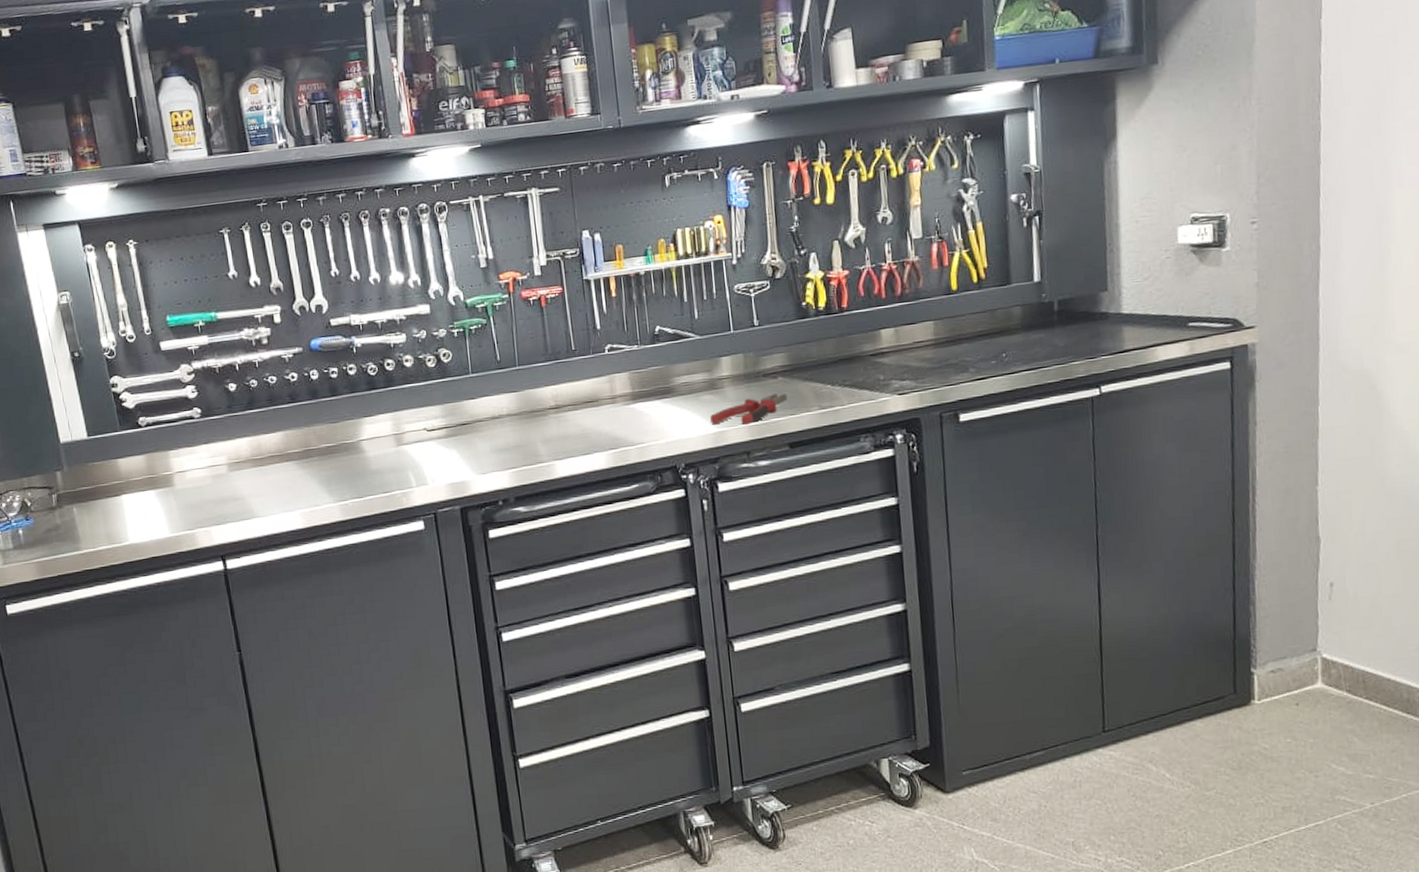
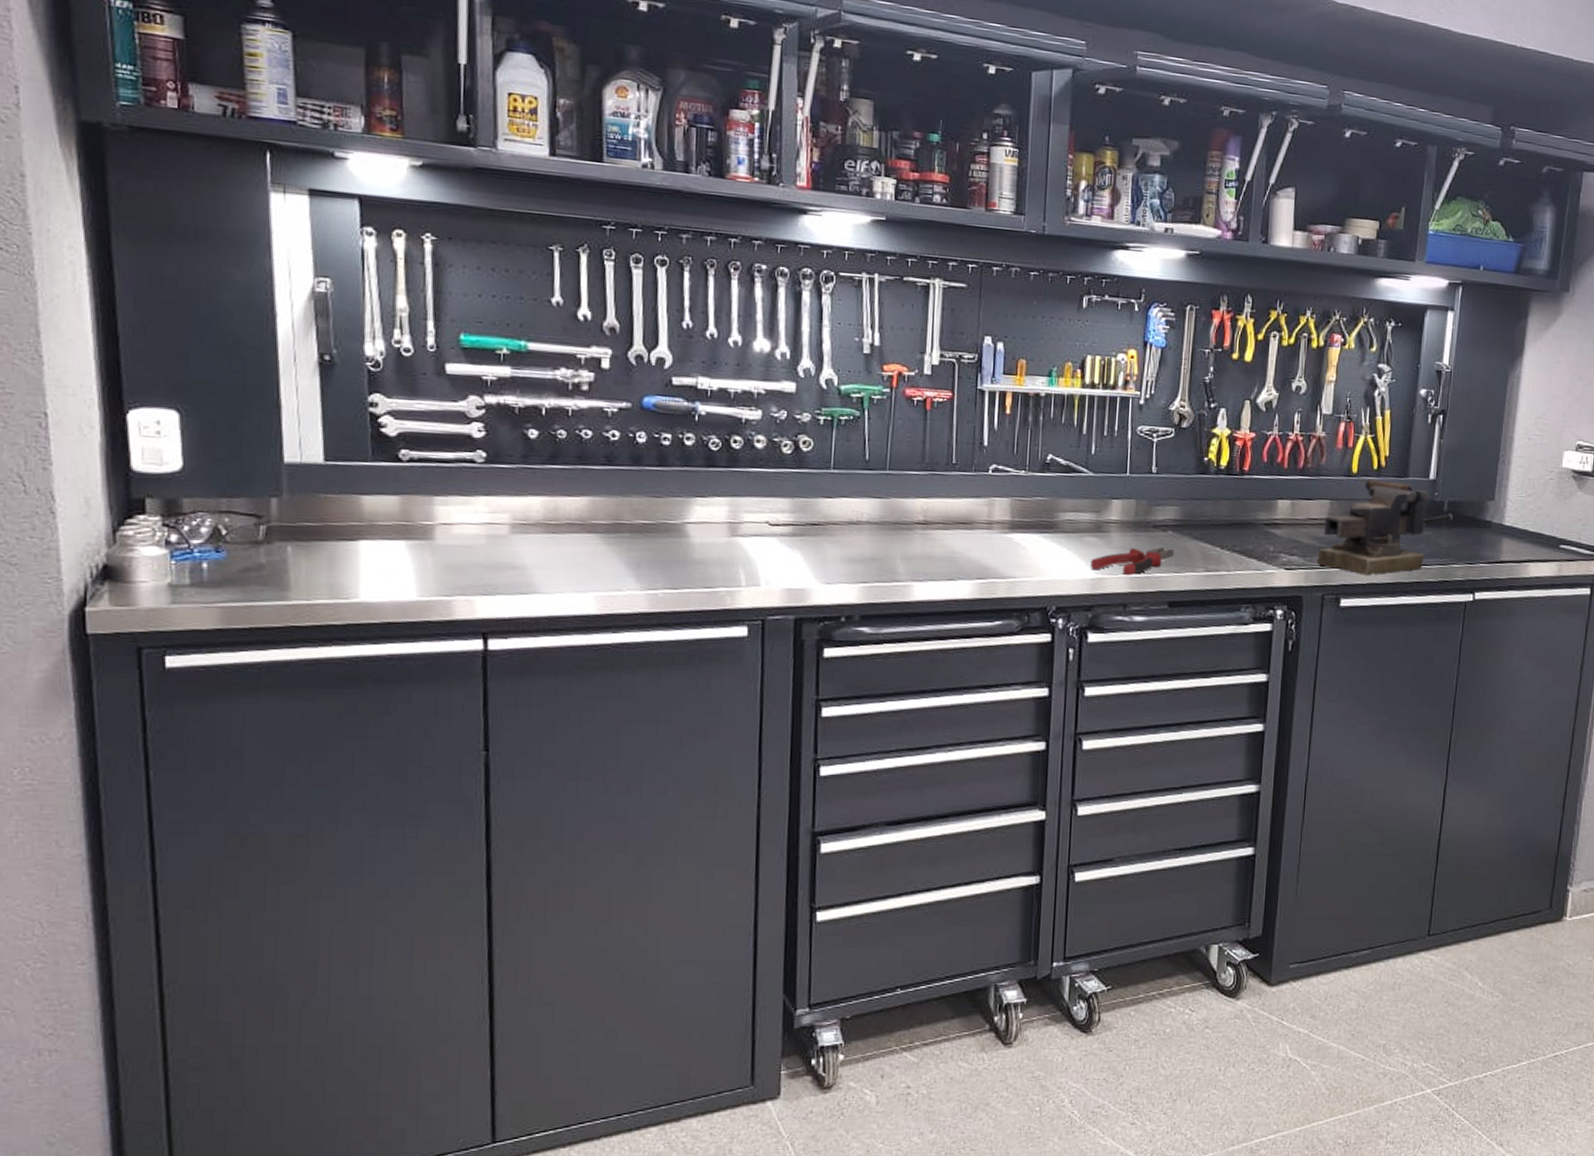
bench vise: none [928,291,1065,389] -> present [1316,480,1453,576]

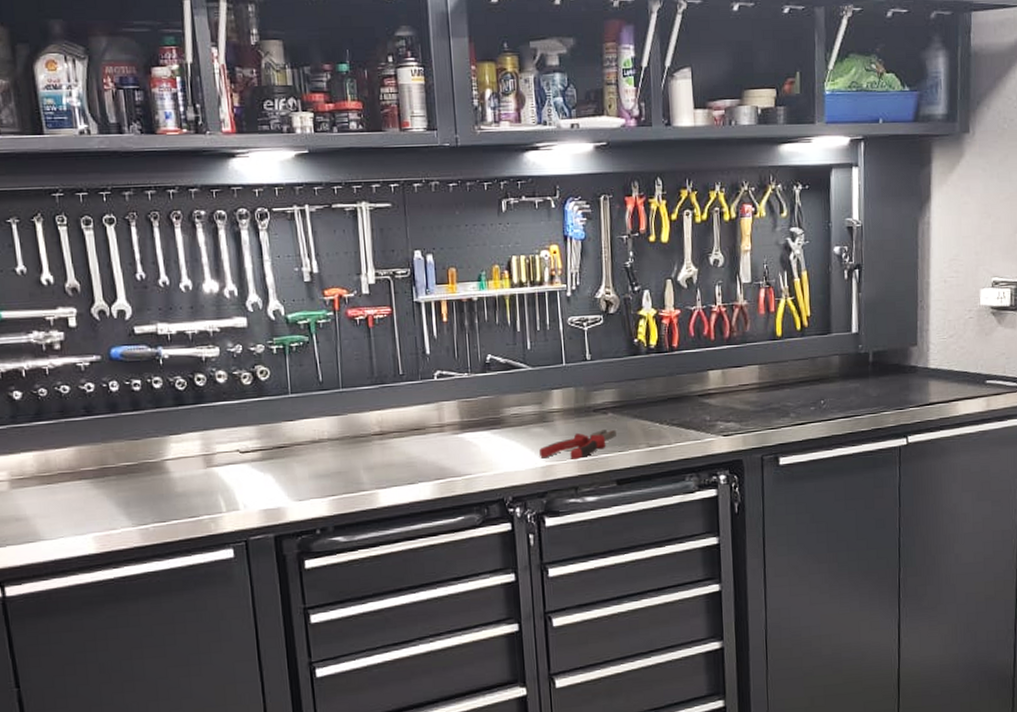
bench vise: present [1316,480,1453,576] -> none [752,340,879,433]

